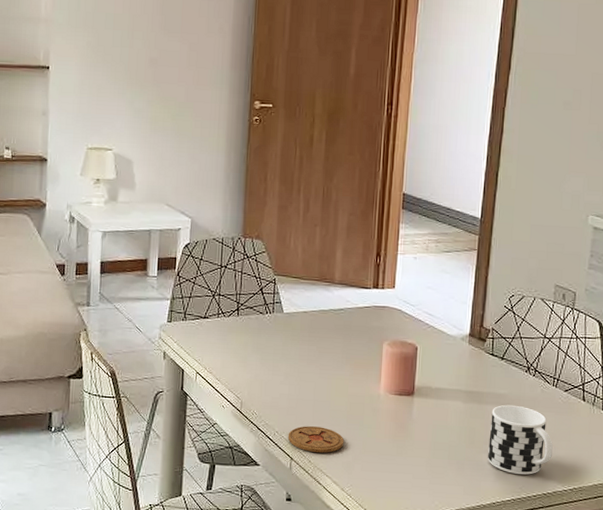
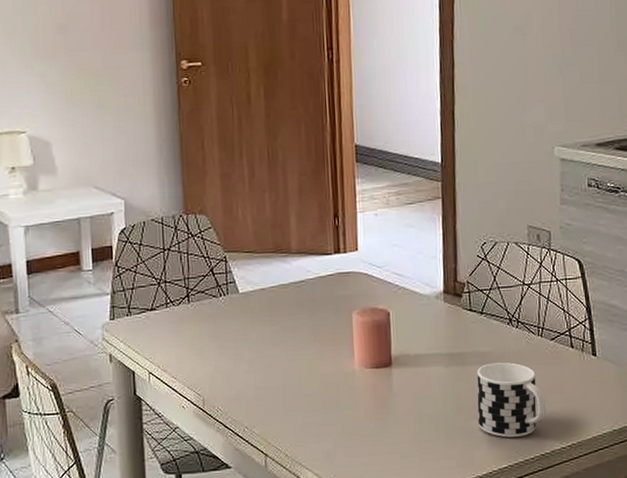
coaster: present [287,426,344,453] -> none [259,415,322,445]

